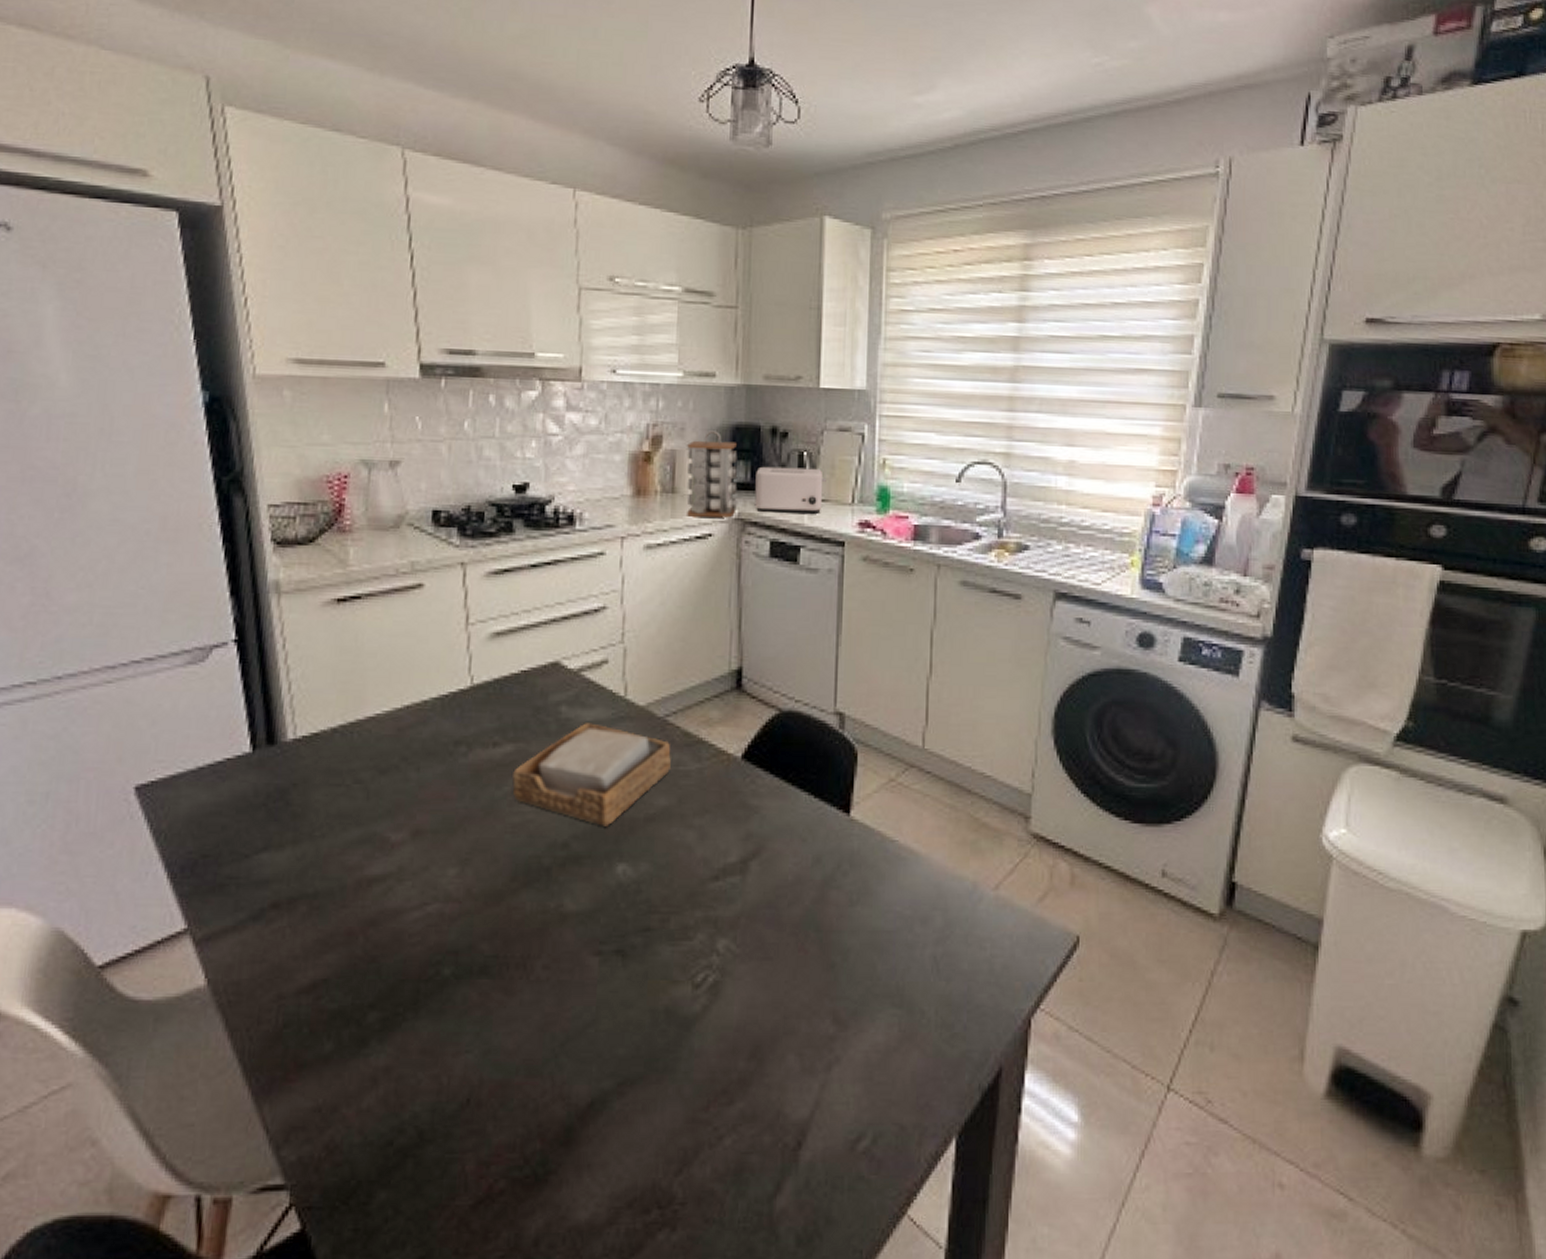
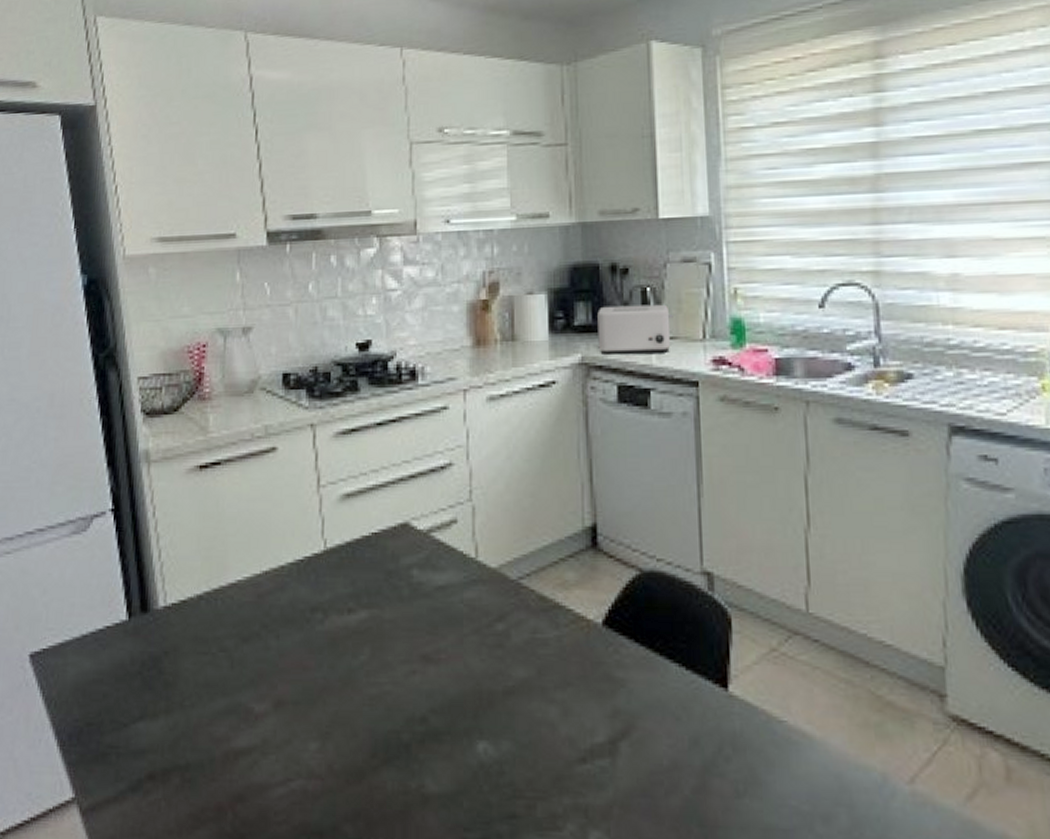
napkin holder: present [512,723,672,826] -> none [368,587,529,700]
spice rack: present [687,430,738,519] -> none [525,273,580,365]

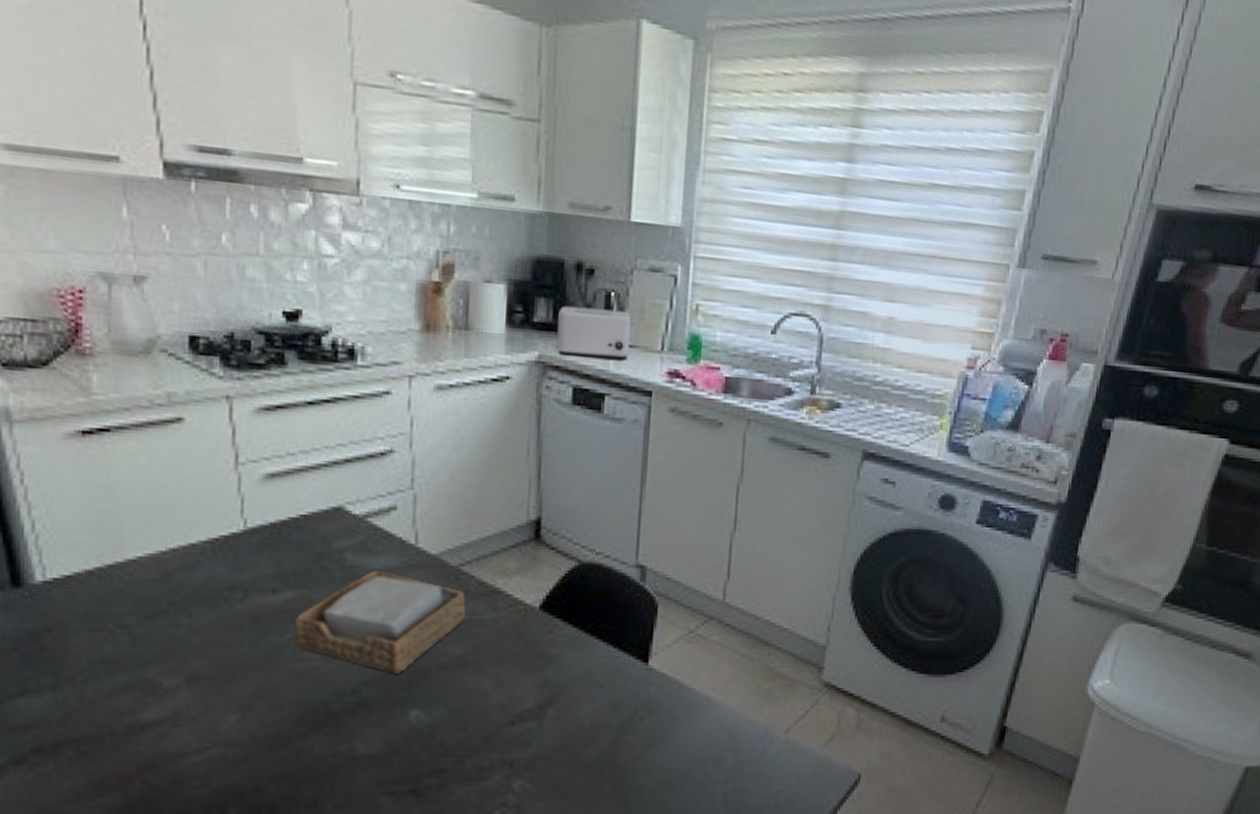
napkin holder: none [368,587,529,700] -> present [295,570,467,674]

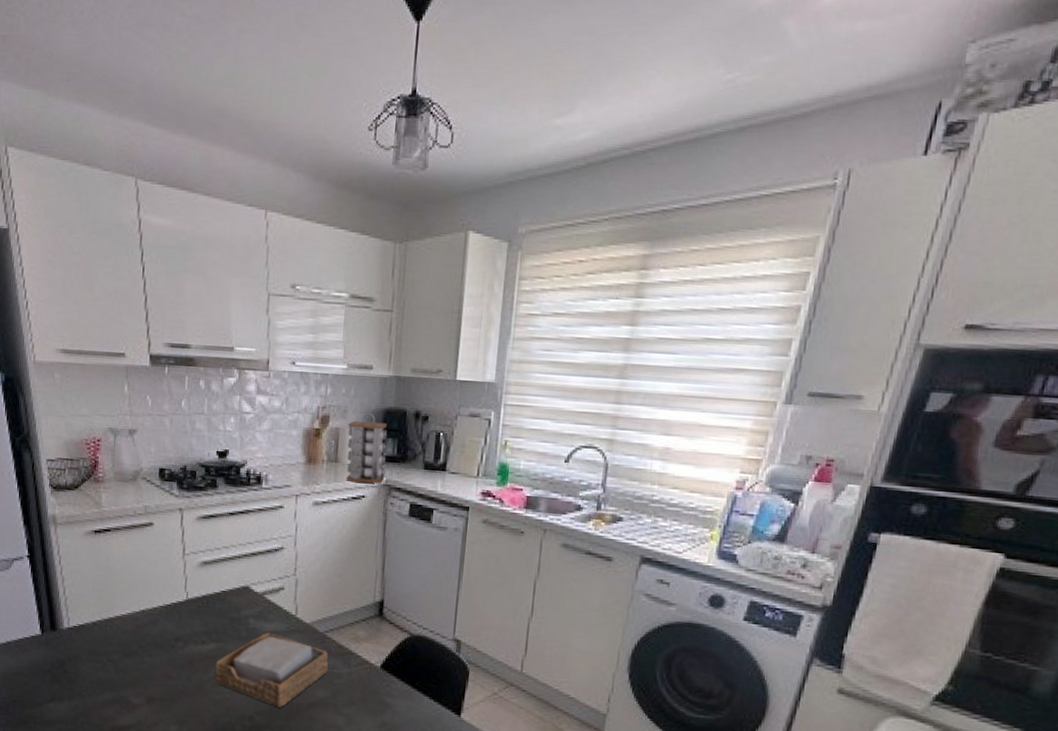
spice rack: none [482,262,539,361] -> present [346,413,387,484]
toaster: present [556,305,635,360] -> none [399,443,458,484]

